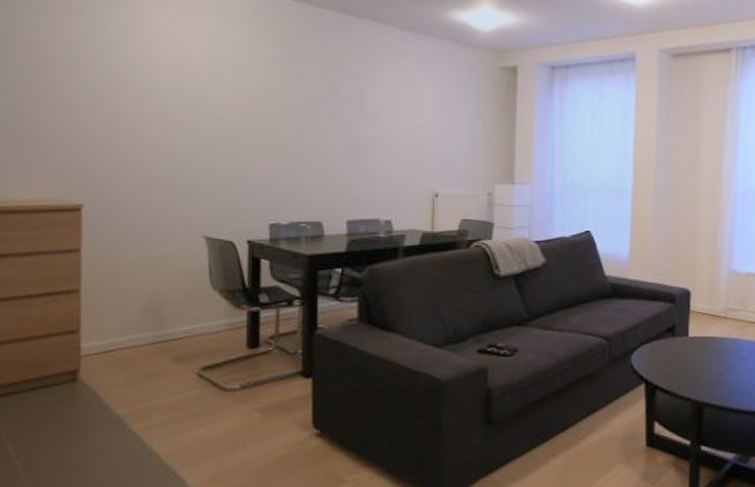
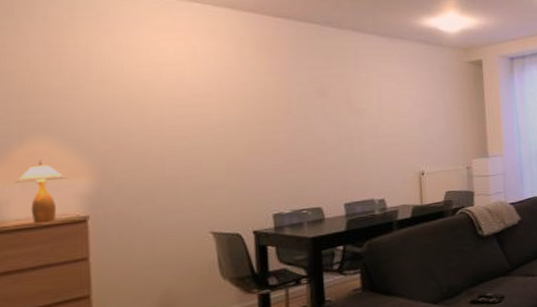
table lamp: none [15,140,63,208] -> present [16,161,66,224]

